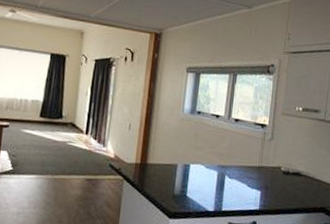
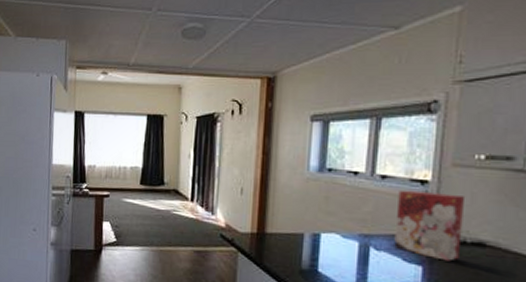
cereal box: none [242,131,290,187] -> present [394,190,466,261]

